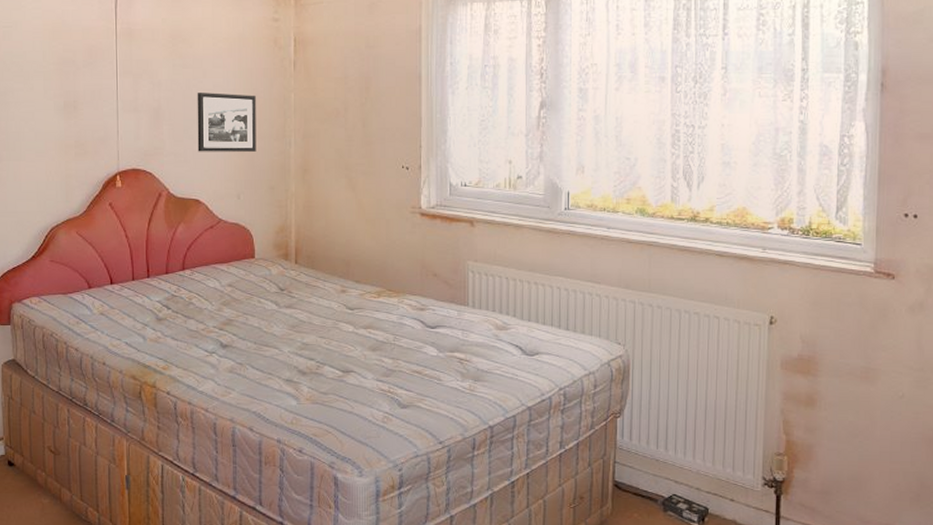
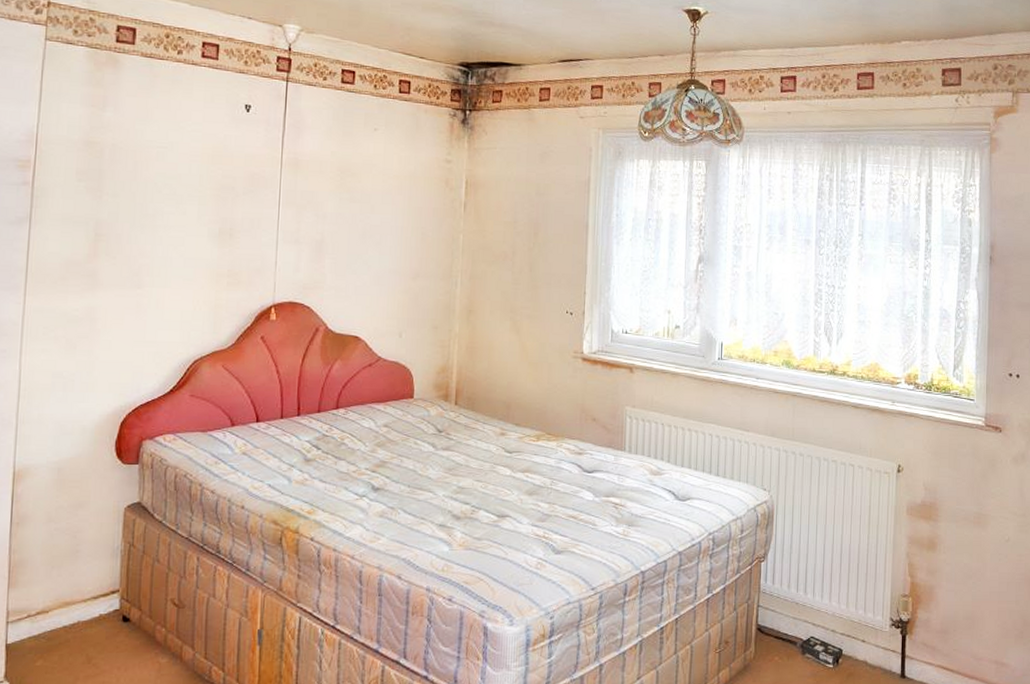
picture frame: present [197,92,256,152] -> none [360,228,424,290]

